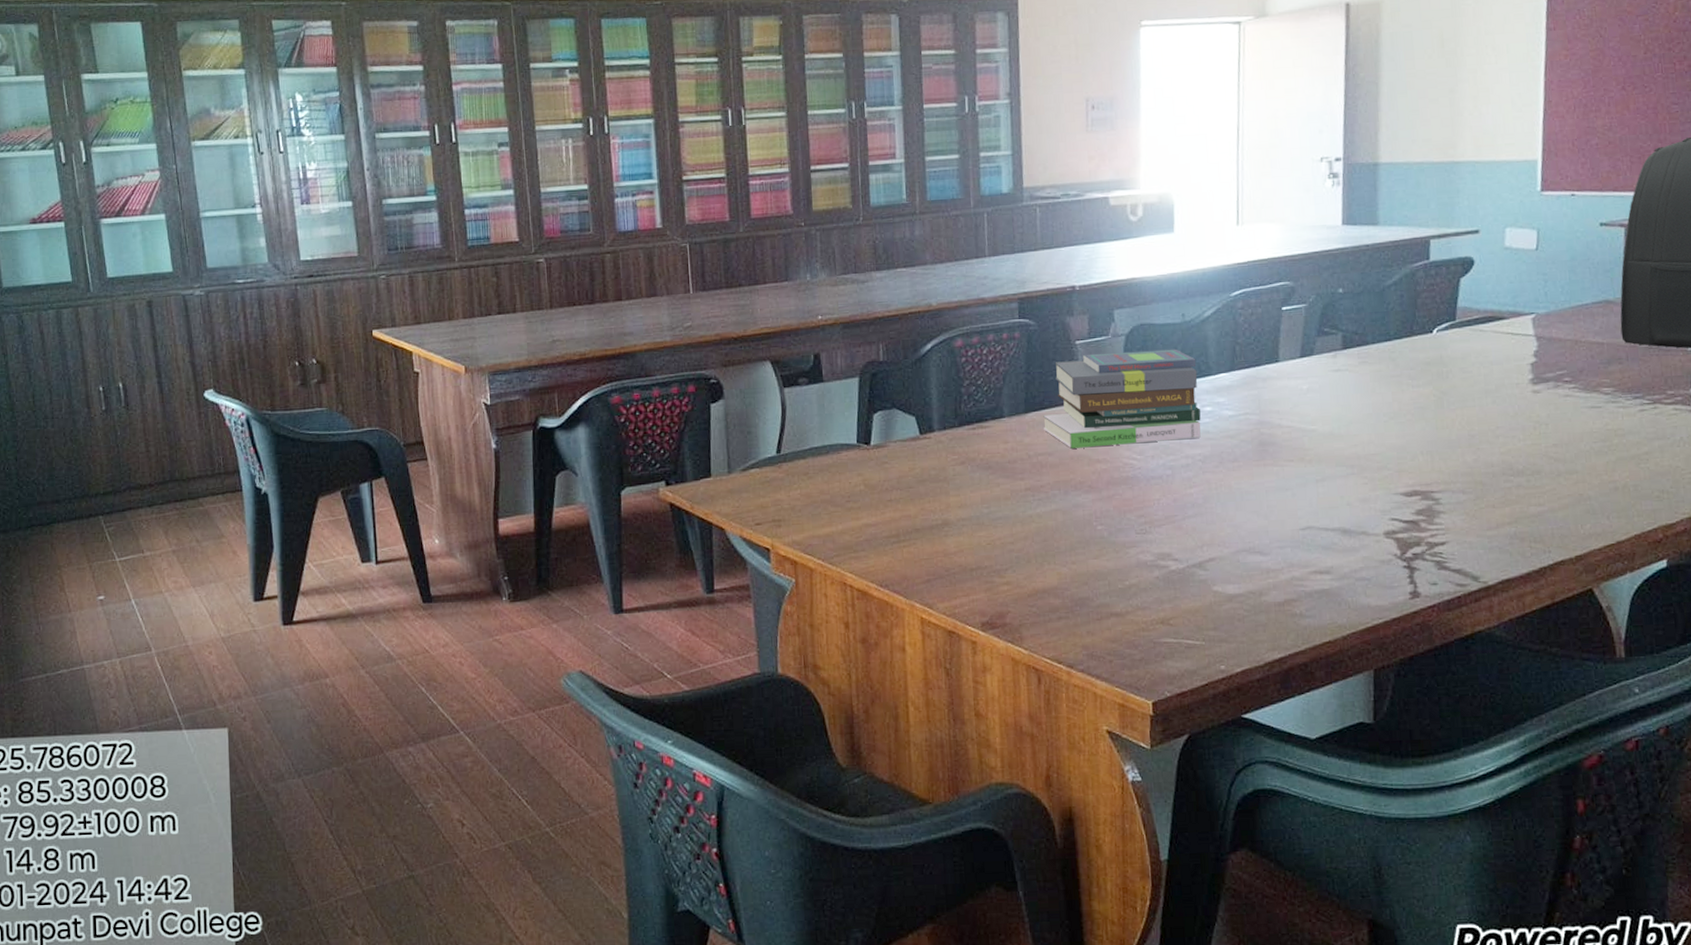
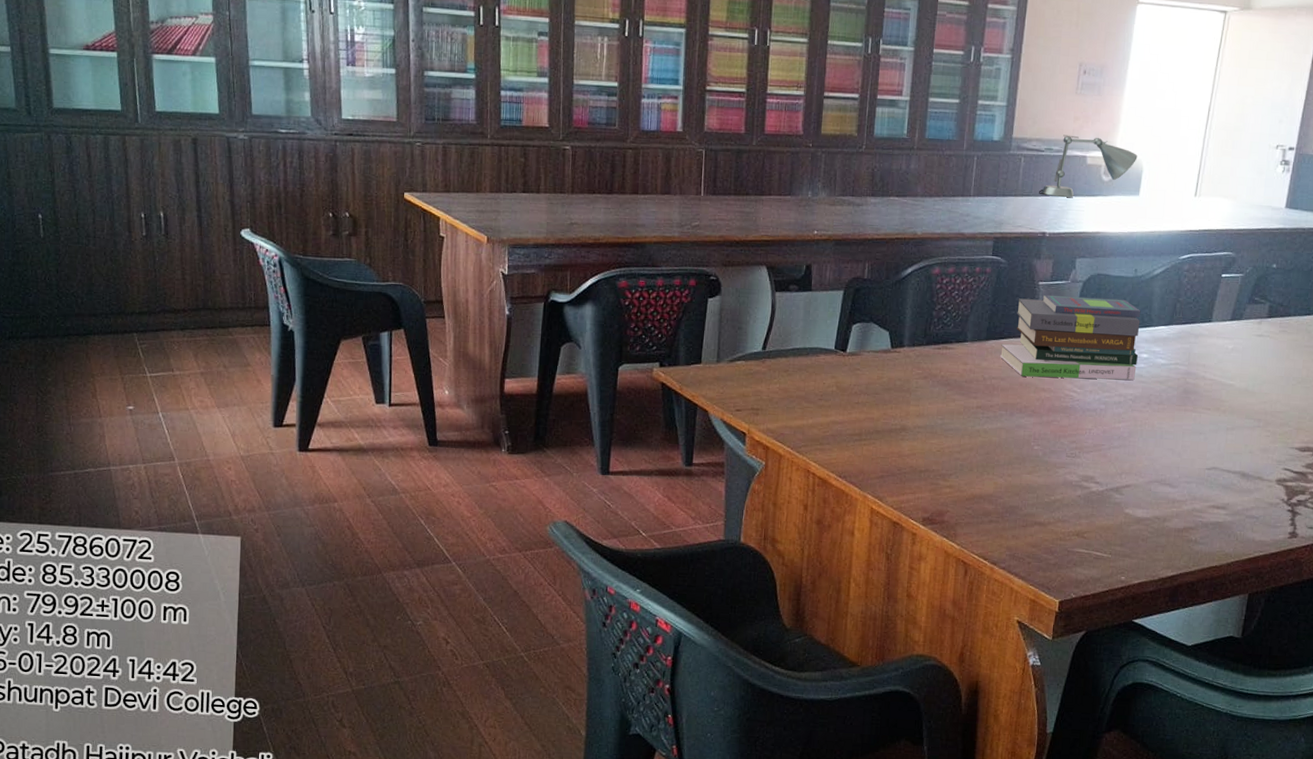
desk lamp: none [1061,176,1166,246] -> present [1039,135,1138,198]

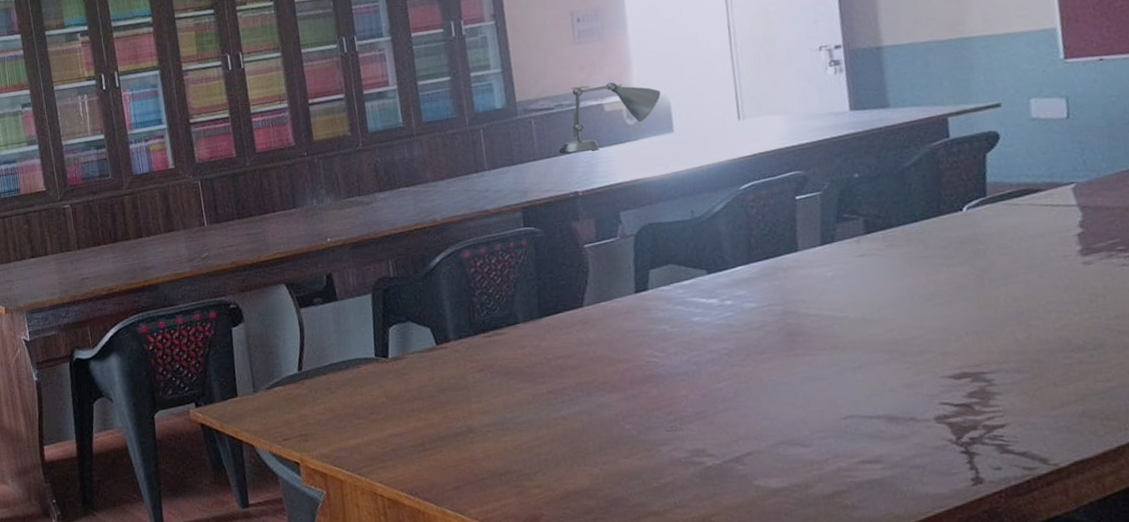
books: present [999,294,1141,380] -> none [558,245,724,350]

